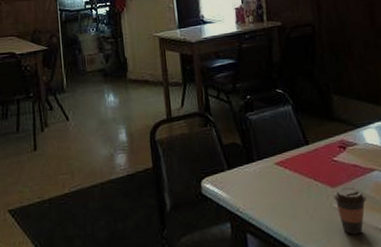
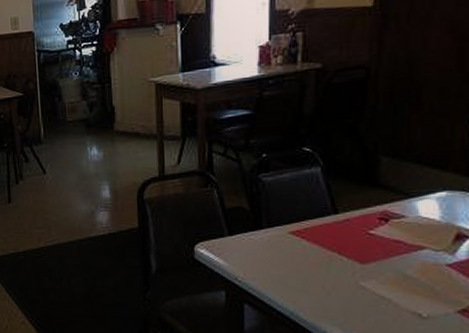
coffee cup: present [333,186,367,235] -> none [362,264,406,317]

